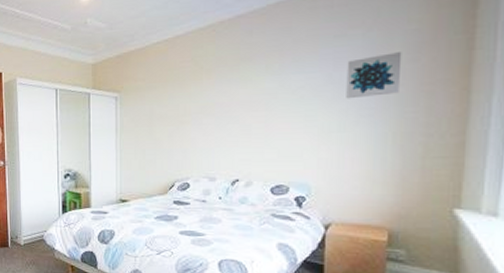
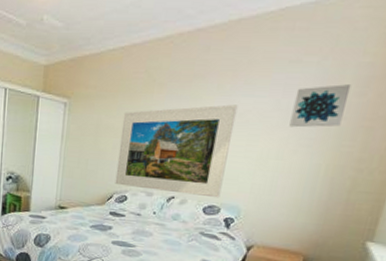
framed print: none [175,82,290,177] -> present [115,104,238,198]

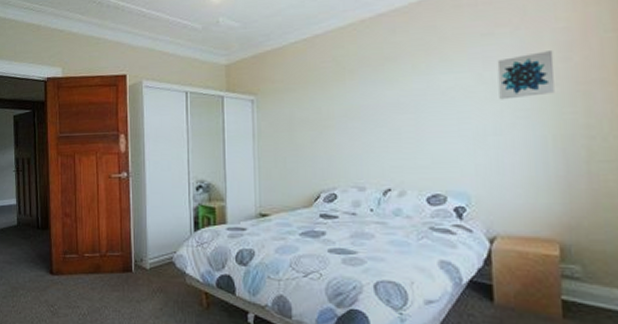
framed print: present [115,104,238,198] -> none [317,83,443,186]

